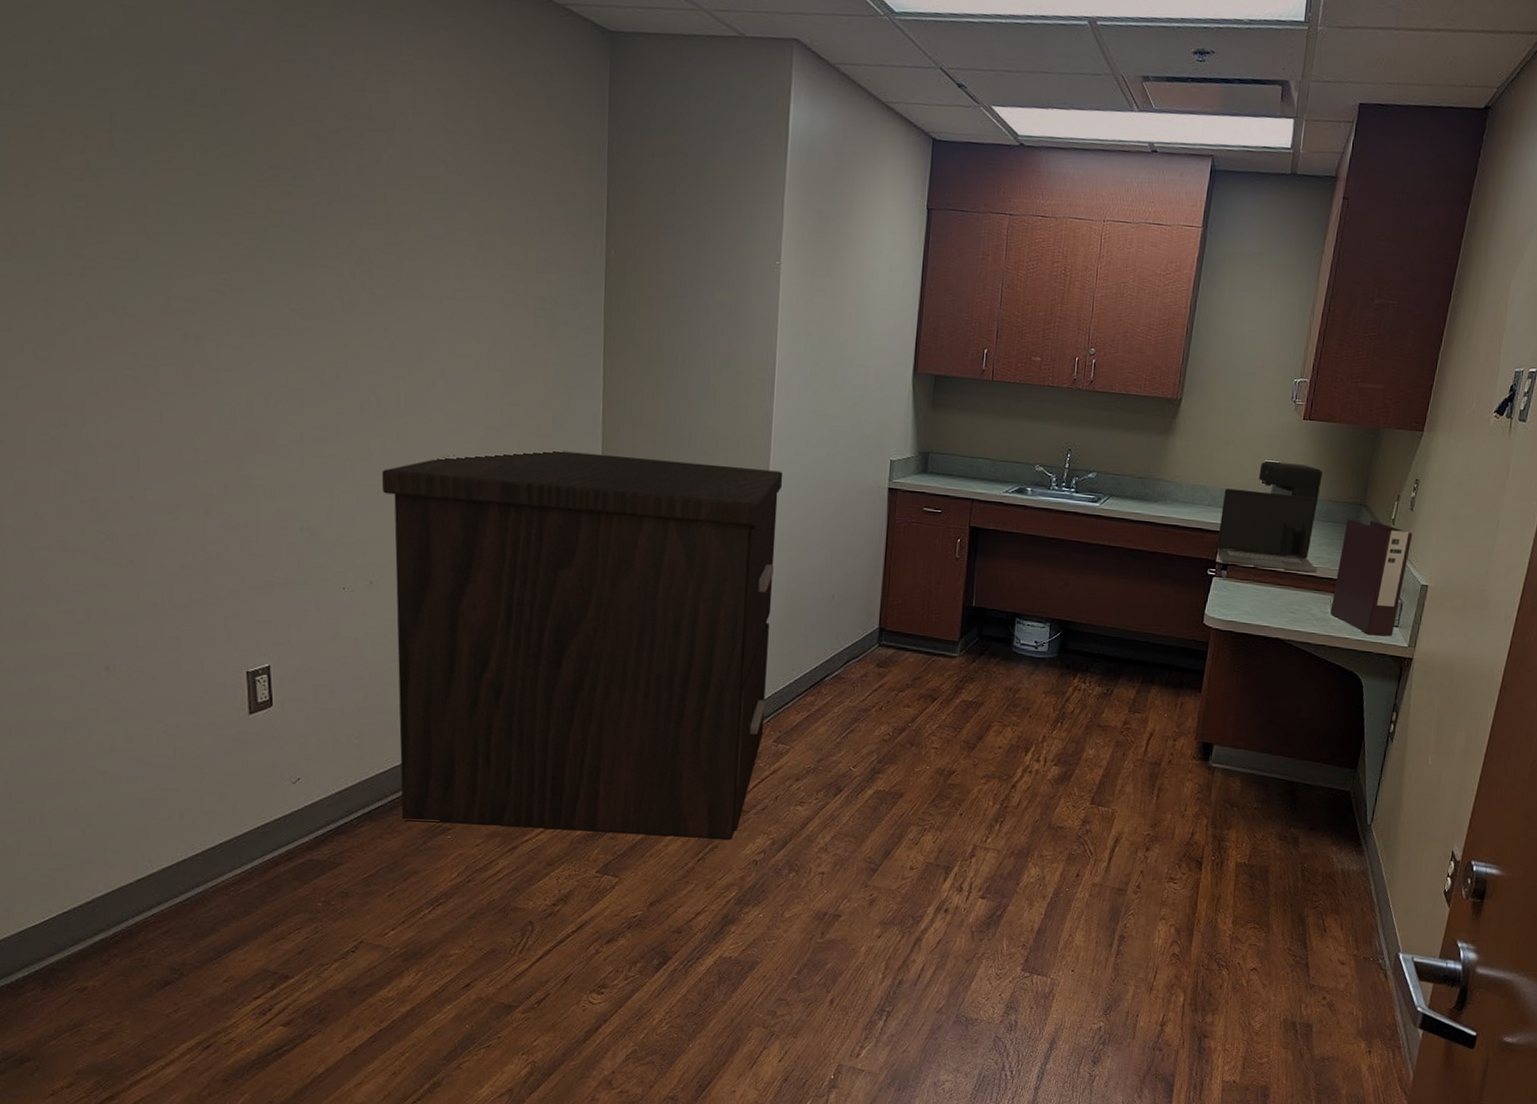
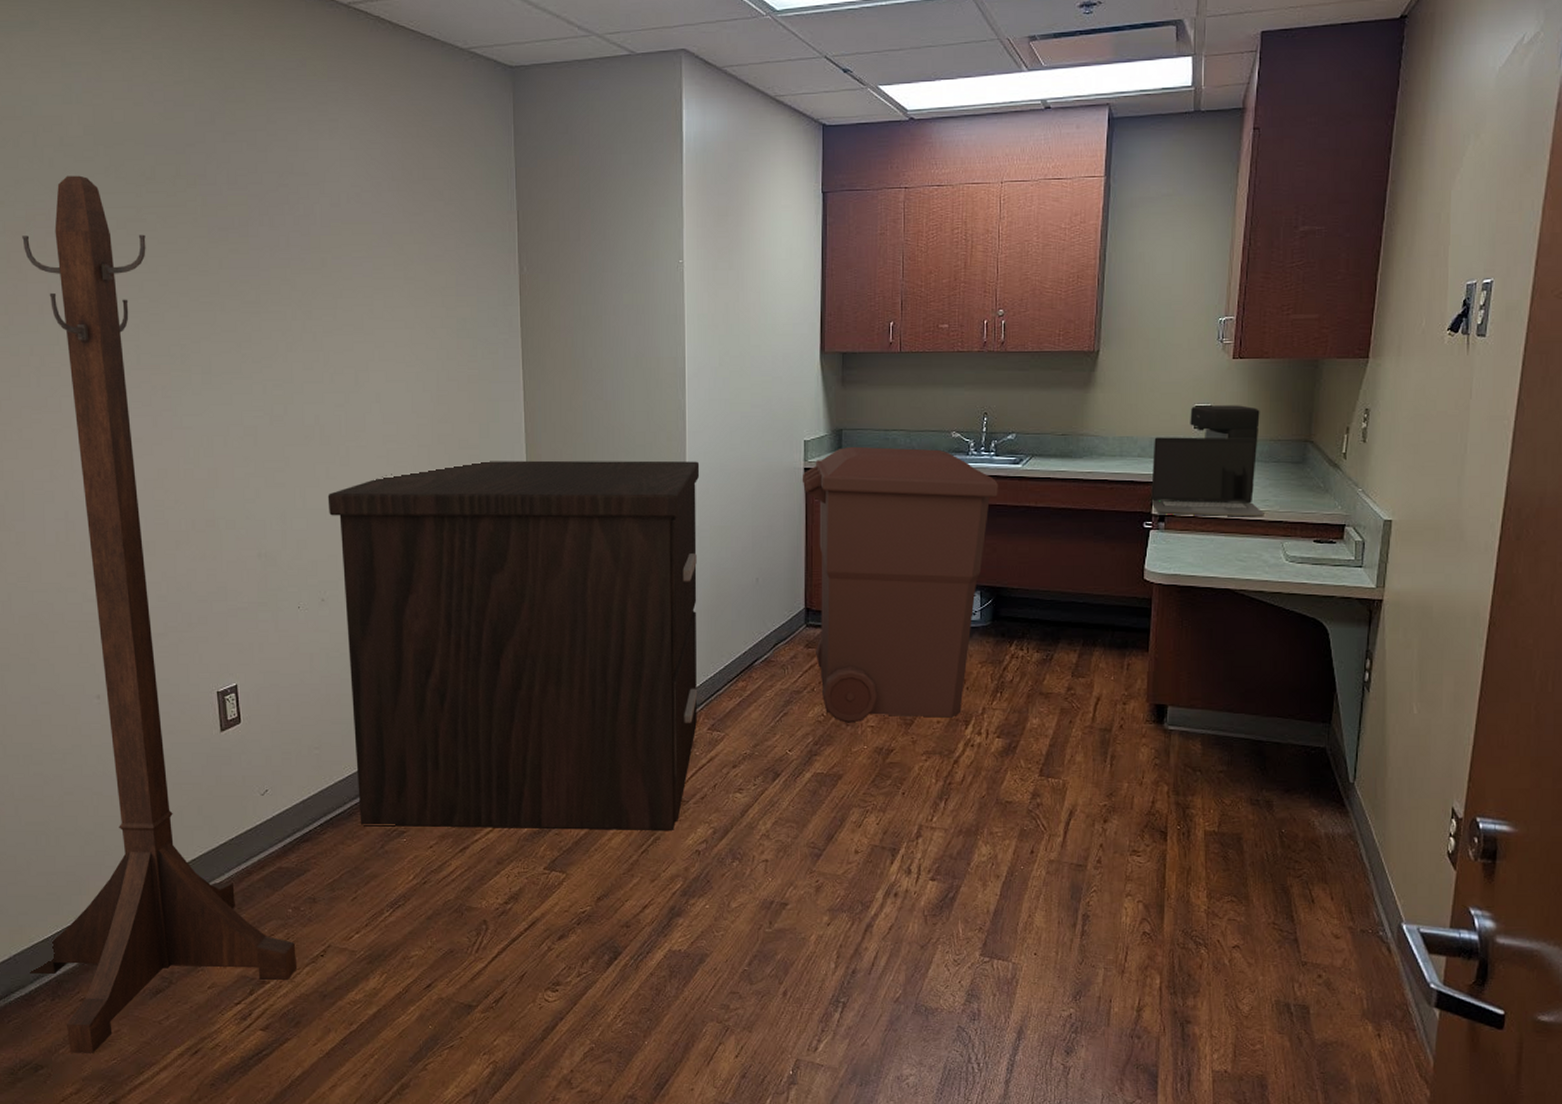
coat rack: none [17,83,325,1046] -> present [22,175,296,1053]
recycling bin: none [885,470,1077,744] -> present [802,446,999,723]
binder: present [1330,519,1413,637] -> none [1283,457,1369,578]

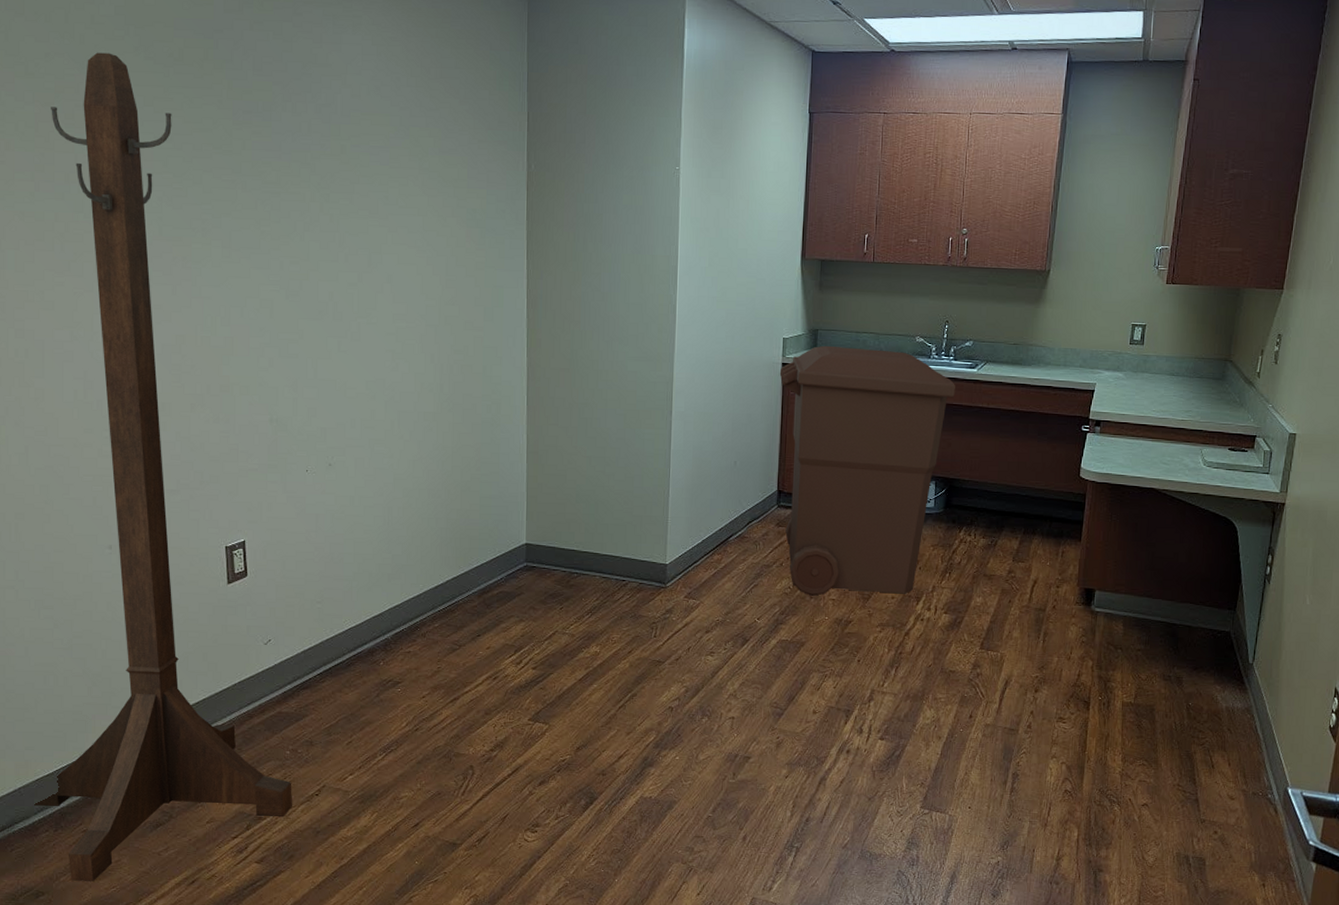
nightstand: present [327,460,700,830] -> none [338,343,687,688]
laptop: present [1151,437,1264,517] -> none [1089,350,1187,426]
coffee maker: present [1190,405,1260,493] -> none [1126,324,1188,404]

